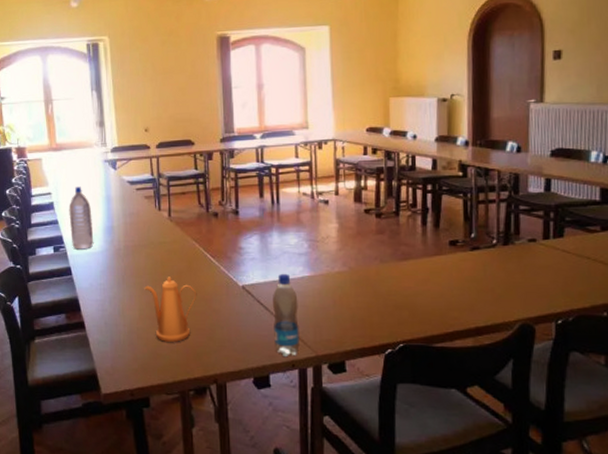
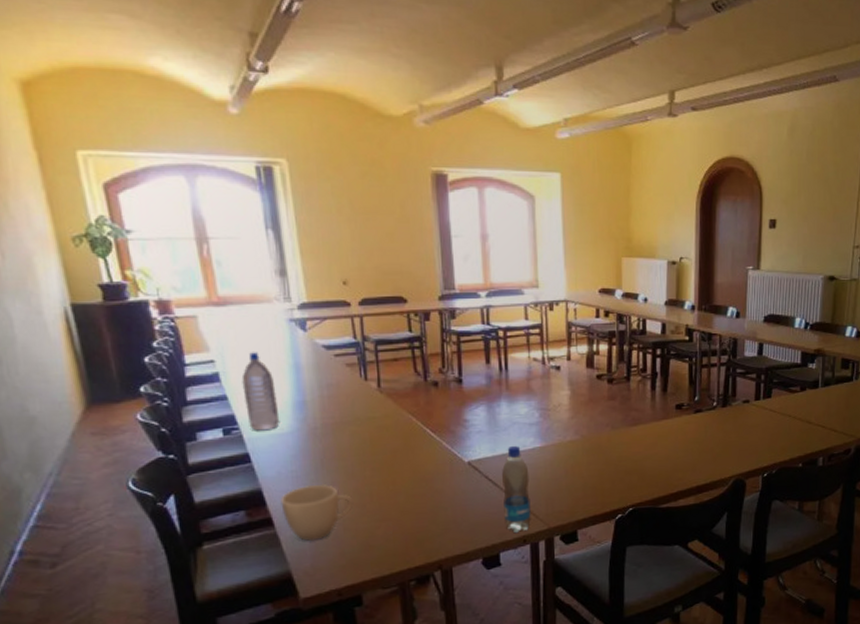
cup: none [91,296,146,345] -> present [280,483,354,542]
coffee pot: present [144,277,197,342] -> none [350,457,416,531]

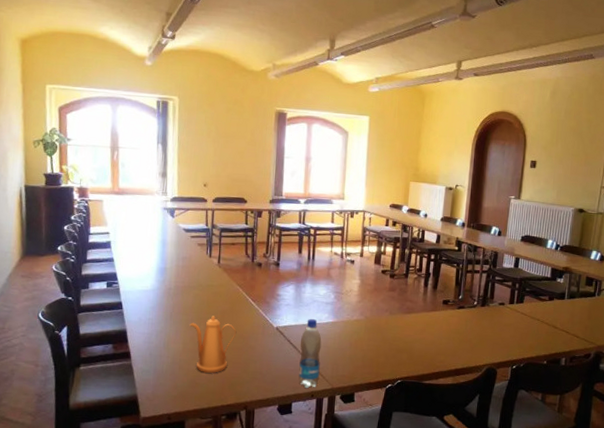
water bottle: present [241,352,280,431] -> none [125,229,147,287]
cup: present [280,483,354,542] -> none [138,330,189,374]
coffee pot: none [350,457,416,531] -> present [189,316,237,373]

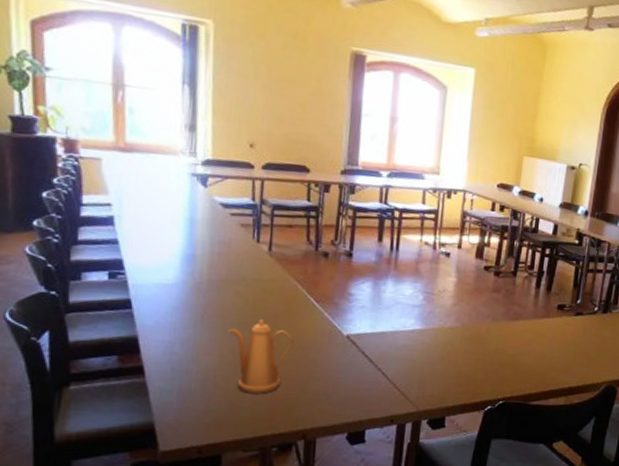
bottle: present [298,318,322,389] -> none [374,324,406,412]

